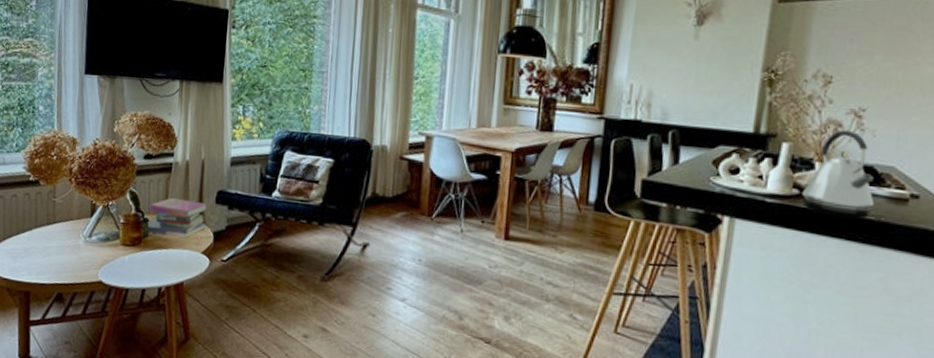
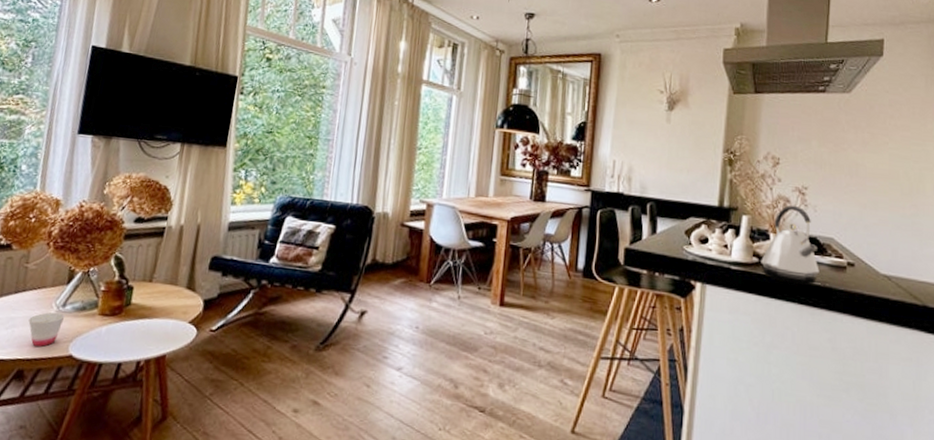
cup: none [61,242,92,274] -> present [28,312,66,347]
books: present [145,197,207,239] -> none [128,263,199,308]

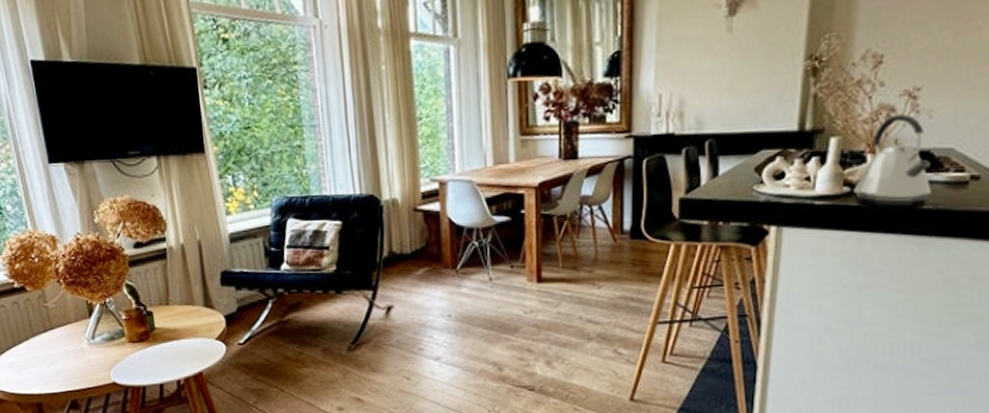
cup: present [28,312,66,347] -> none [65,345,98,379]

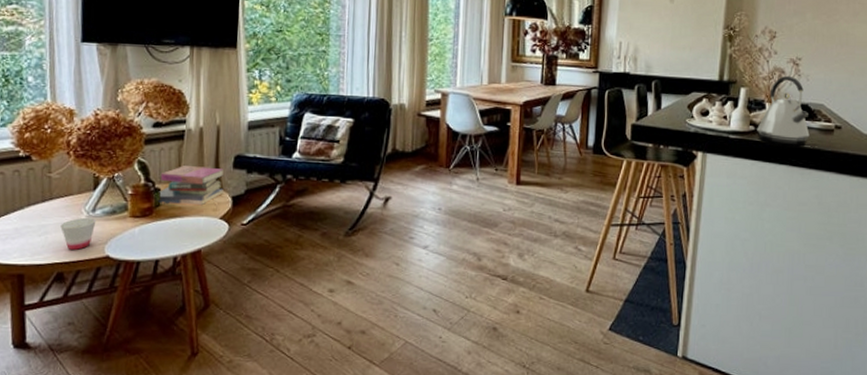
cup: none [65,345,98,379] -> present [60,217,97,251]
books: none [149,285,215,327] -> present [157,164,224,206]

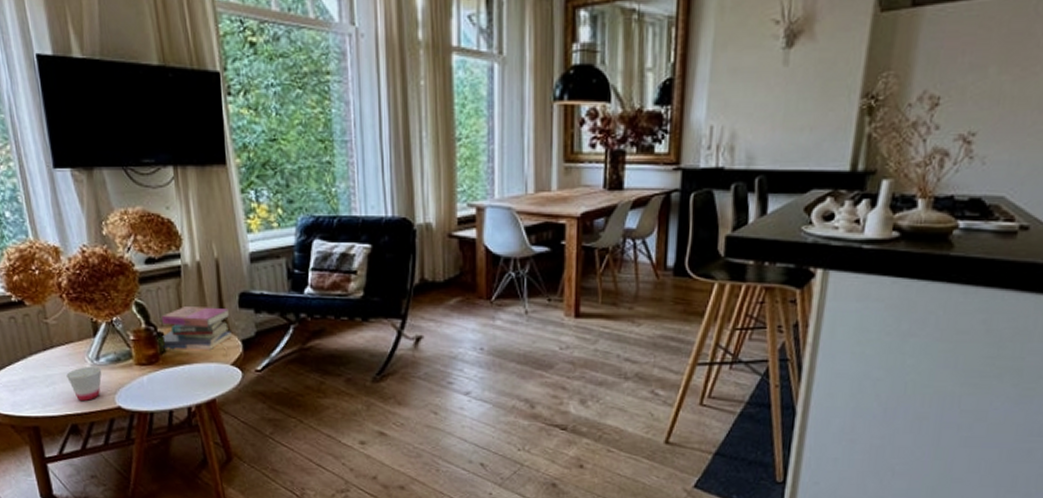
kettle: present [757,75,810,149] -> none [902,159,981,260]

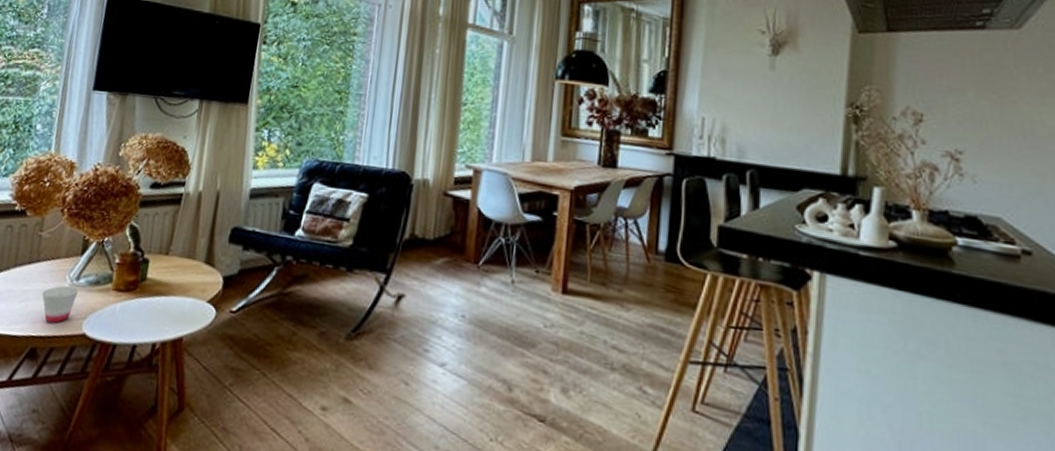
books: present [161,305,232,351] -> none [144,234,218,284]

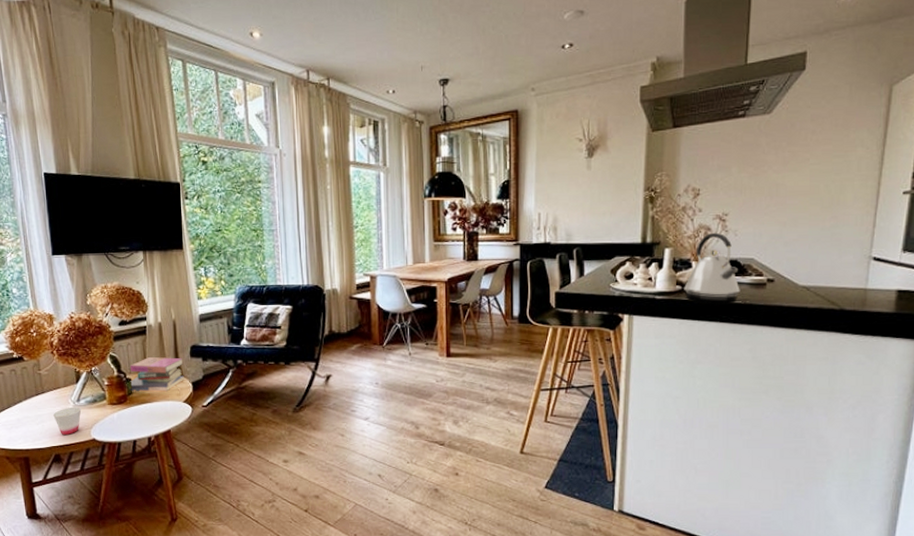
books: none [144,234,218,284] -> present [129,356,184,392]
kettle: none [900,174,982,279] -> present [684,232,740,305]

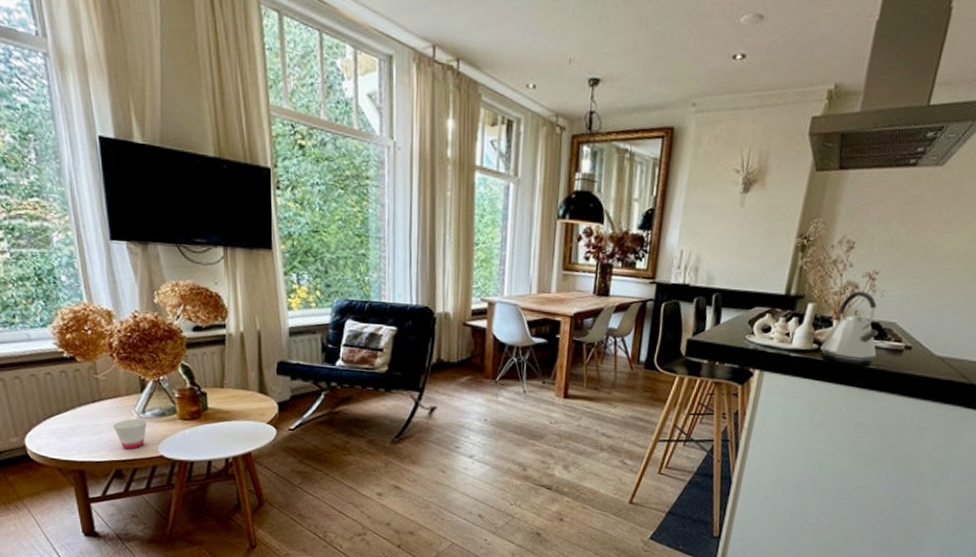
books: present [129,356,184,392] -> none [204,369,269,410]

